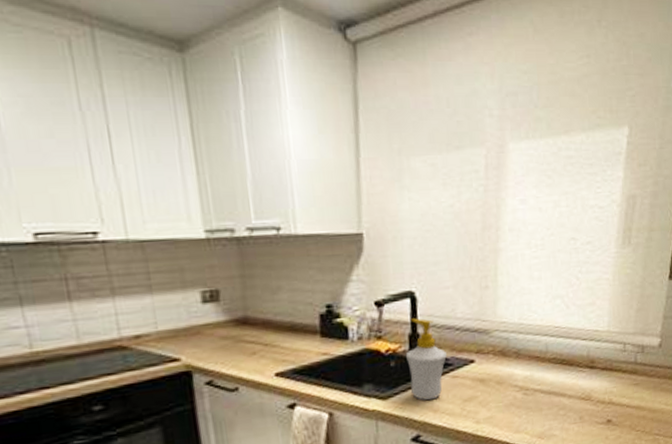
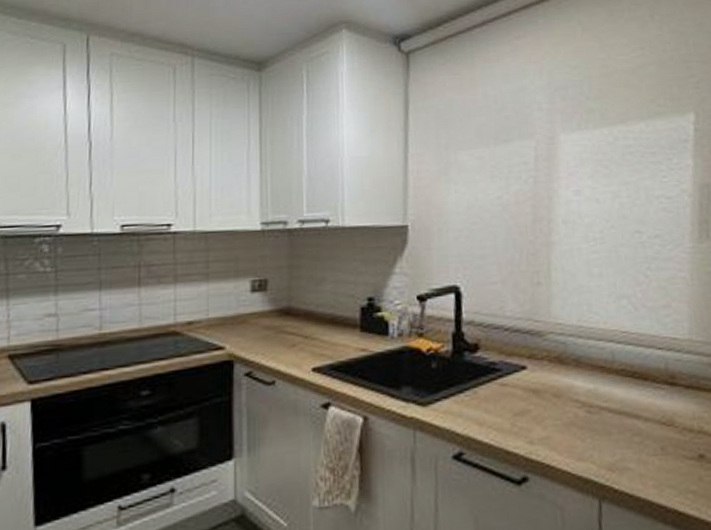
soap bottle: present [405,318,447,401] -> none [448,315,494,411]

